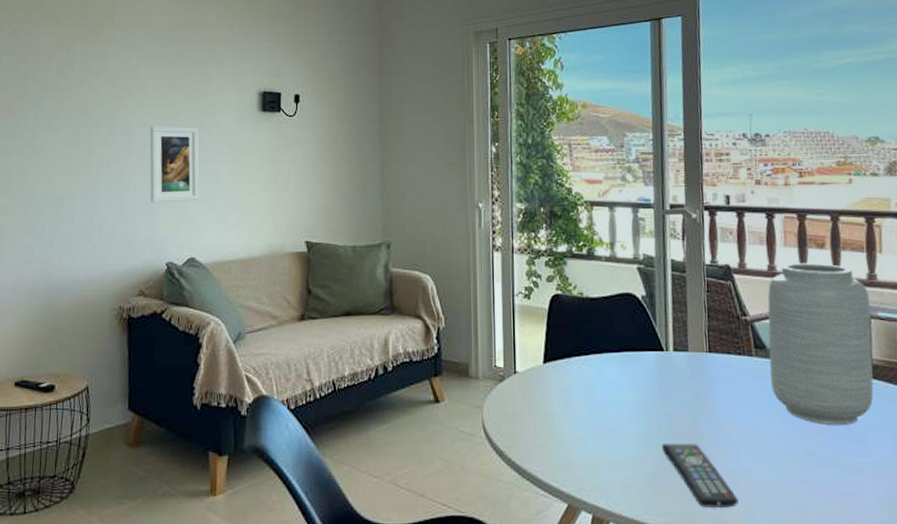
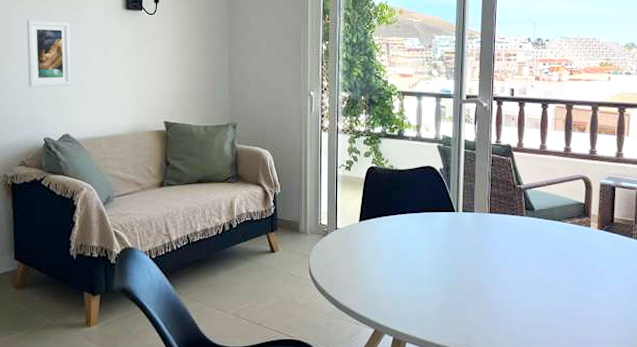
remote control: present [661,443,738,508] -> none [449,283,505,330]
vase: present [767,263,874,425] -> none [536,143,616,268]

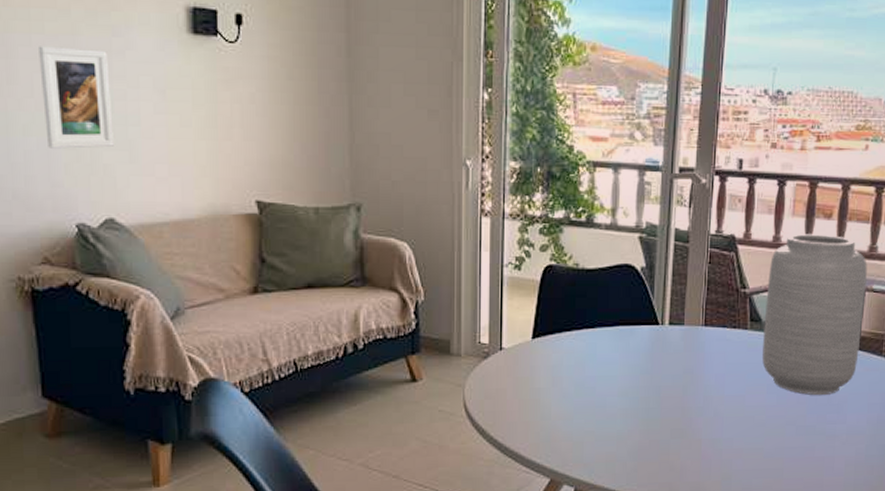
vase: none [536,143,616,268] -> present [762,234,867,395]

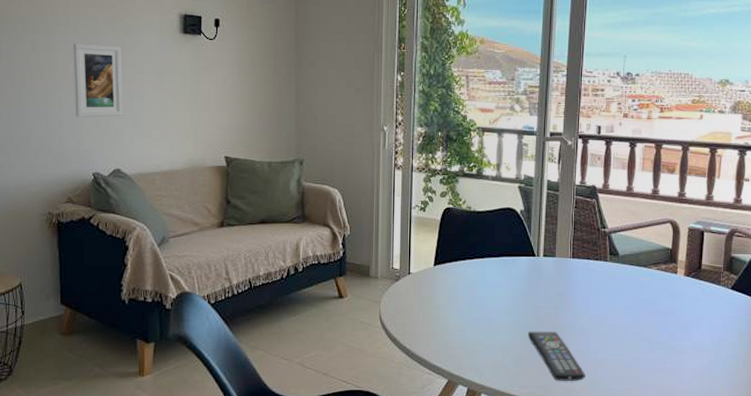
remote control: none [648,416,718,476] -> present [527,331,585,381]
vase: present [762,234,867,395] -> none [620,185,705,316]

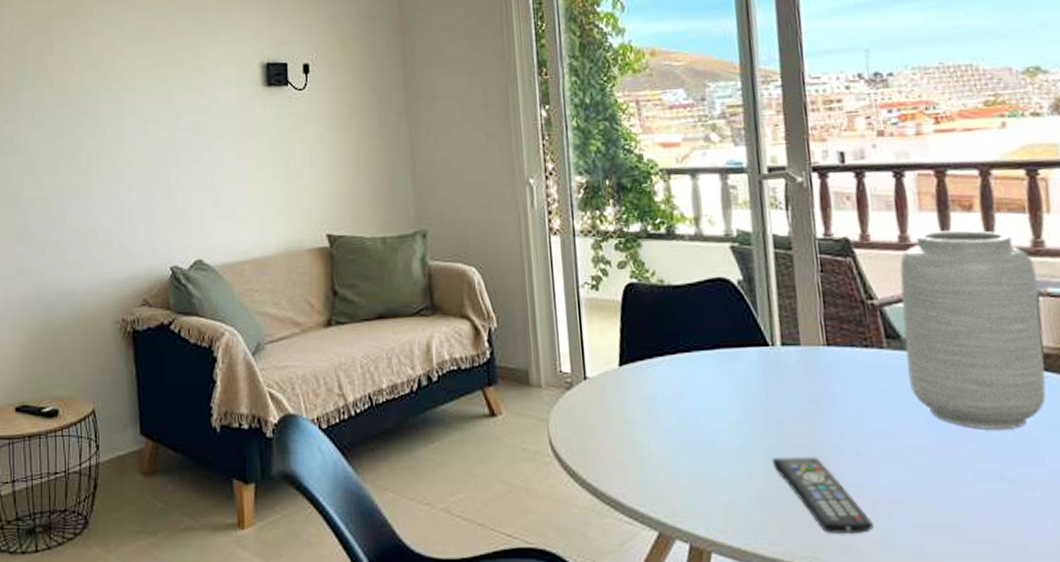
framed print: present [73,43,123,117] -> none [142,109,202,200]
vase: none [620,185,705,316] -> present [900,229,1046,430]

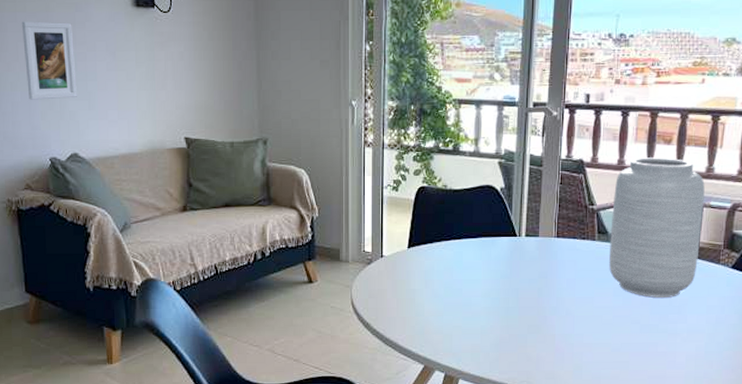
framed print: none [142,109,202,200] -> present [22,21,77,100]
remote control: present [771,457,874,534] -> none [508,315,570,366]

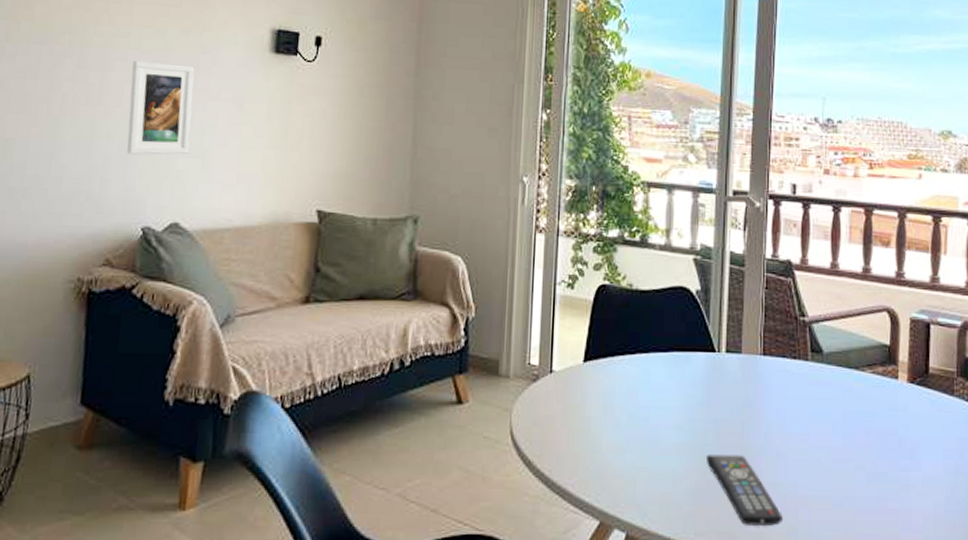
remote control: none [508,315,570,366] -> present [705,454,783,526]
vase: present [609,157,705,298] -> none [825,261,931,437]

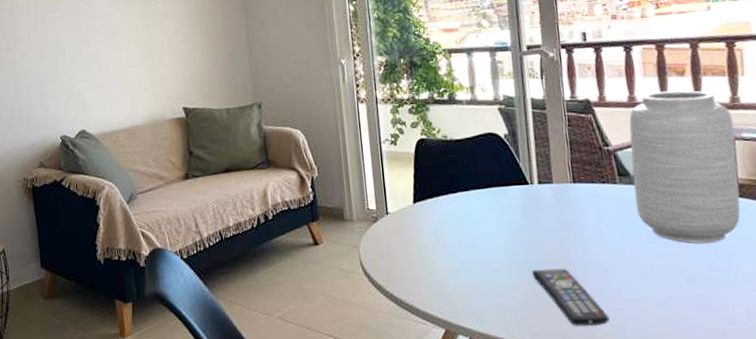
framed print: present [127,60,195,155] -> none [33,11,83,84]
vase: none [825,261,931,437] -> present [629,90,741,244]

